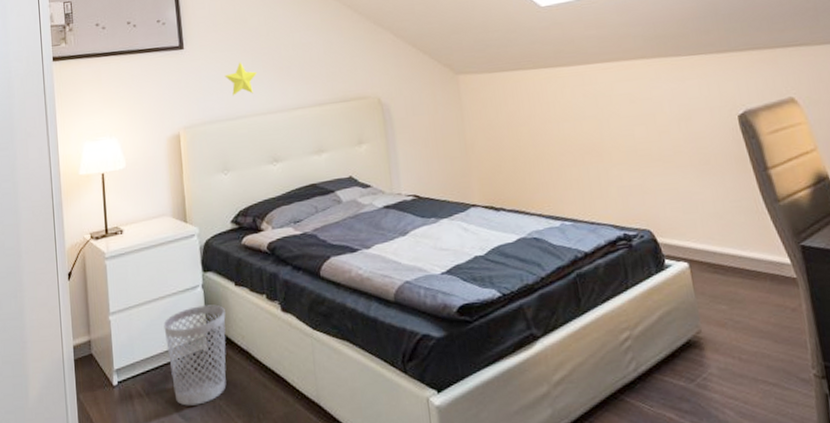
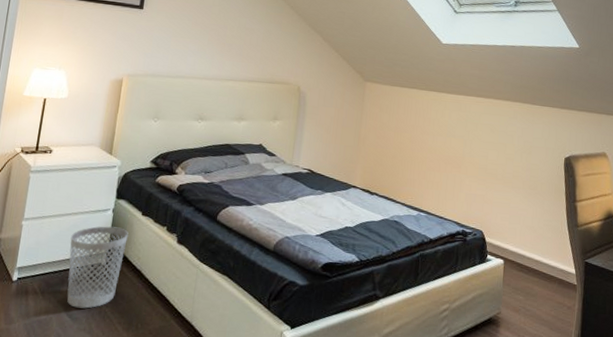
decorative star: present [224,62,258,96] -> none [173,31,203,60]

